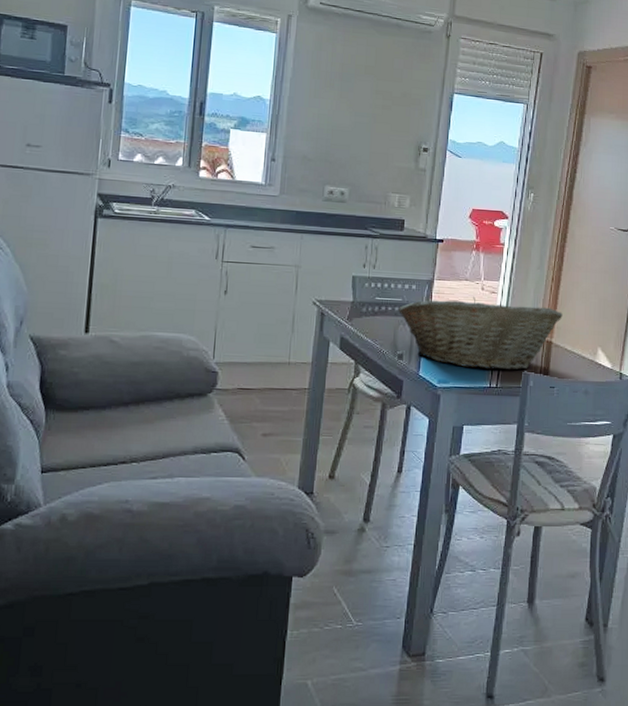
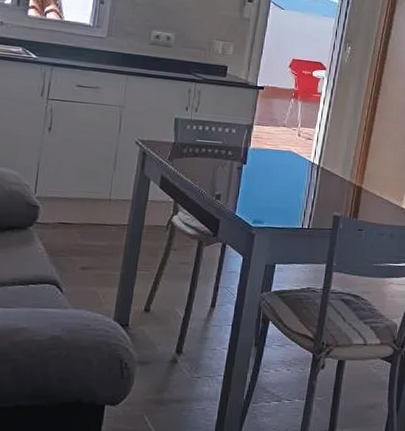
fruit basket: present [398,296,563,371] -> none [218,141,373,213]

